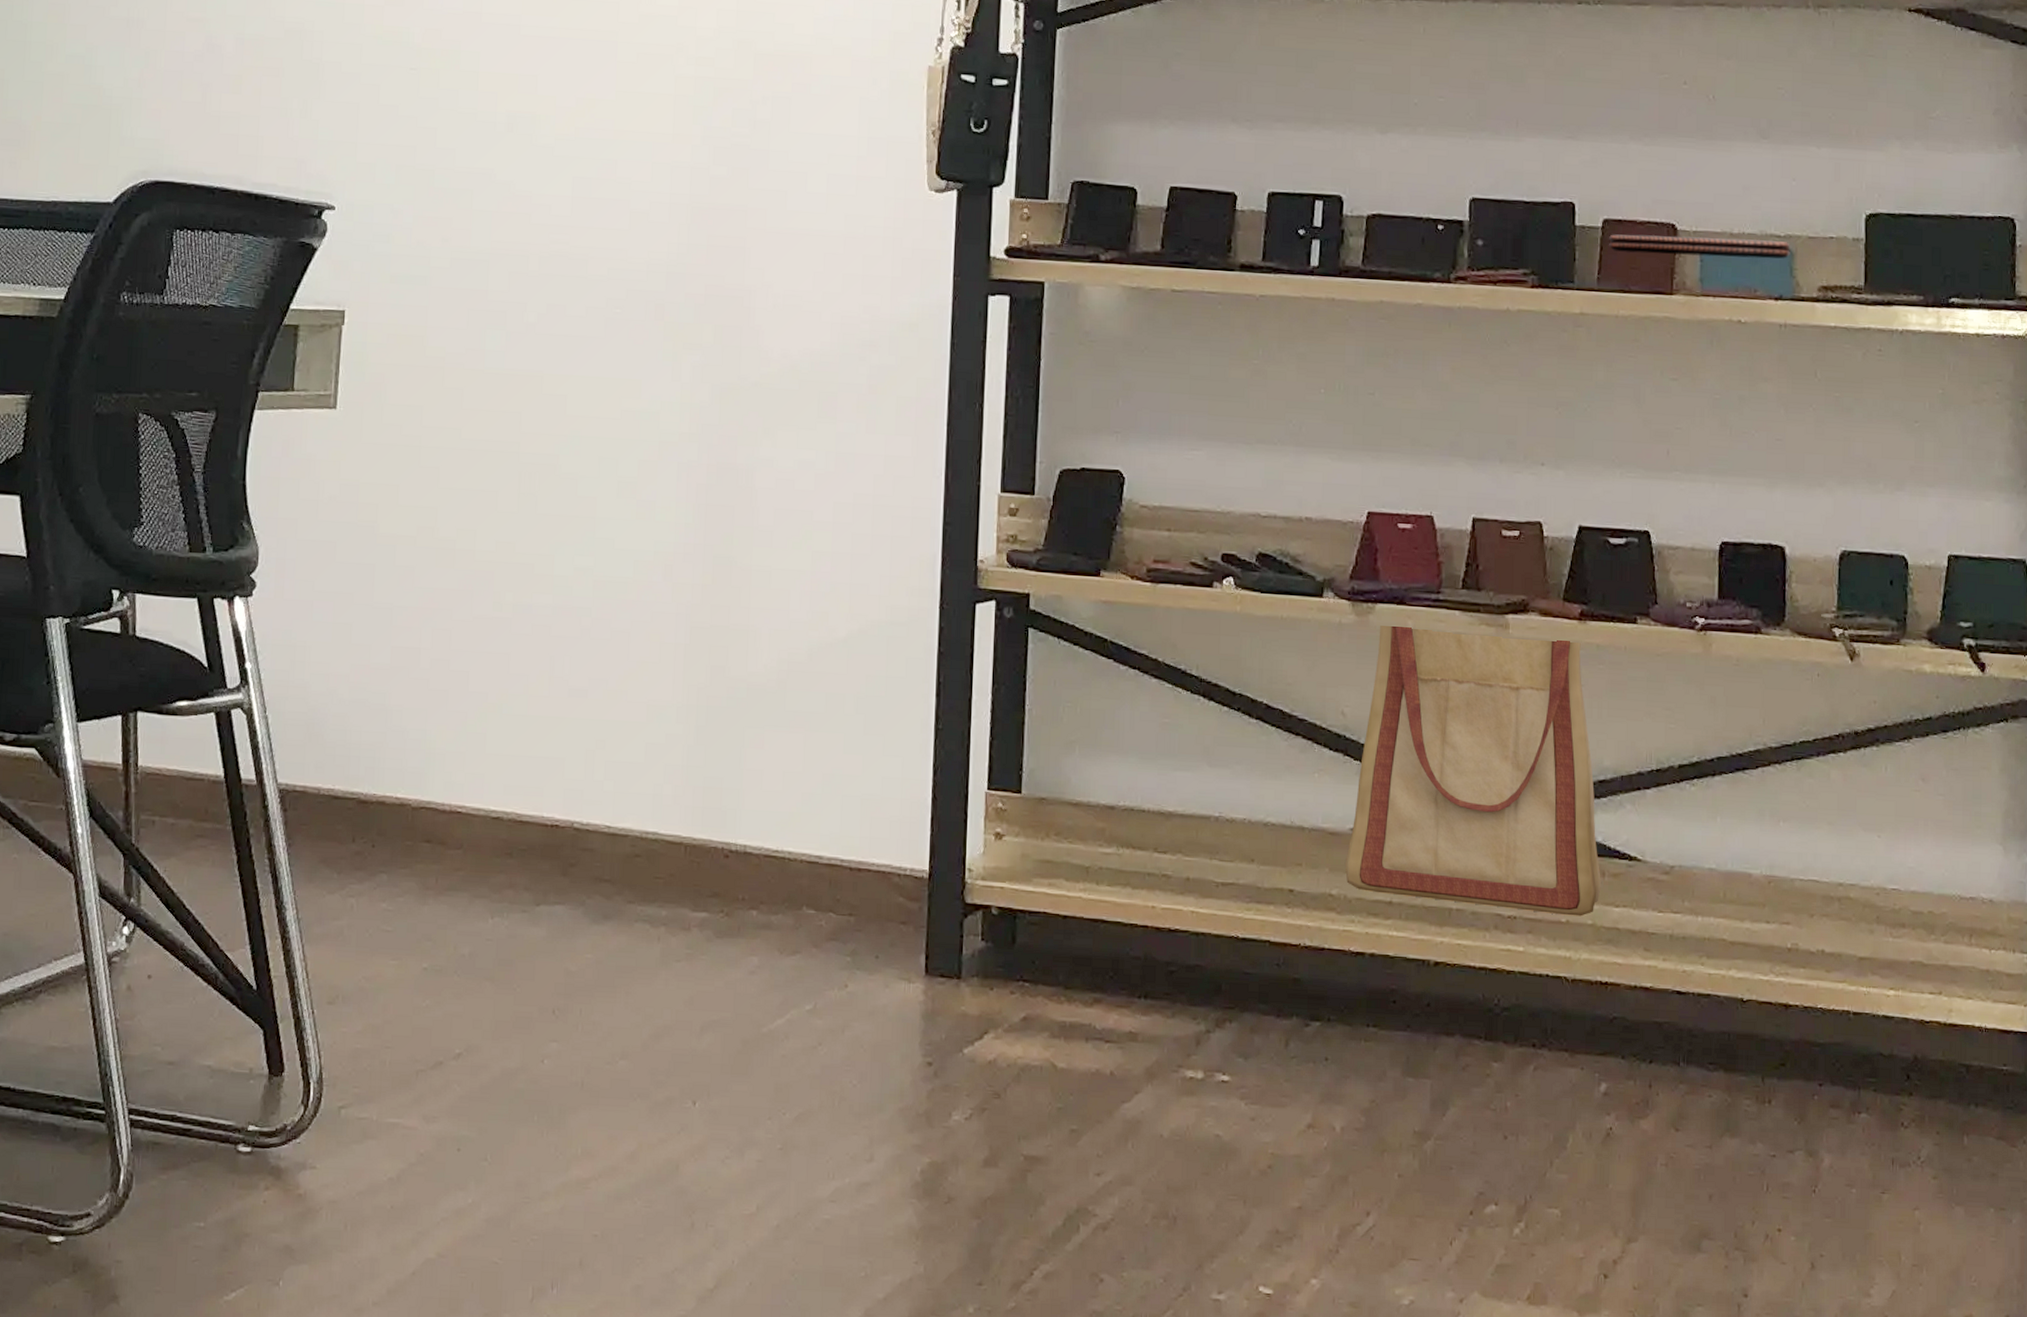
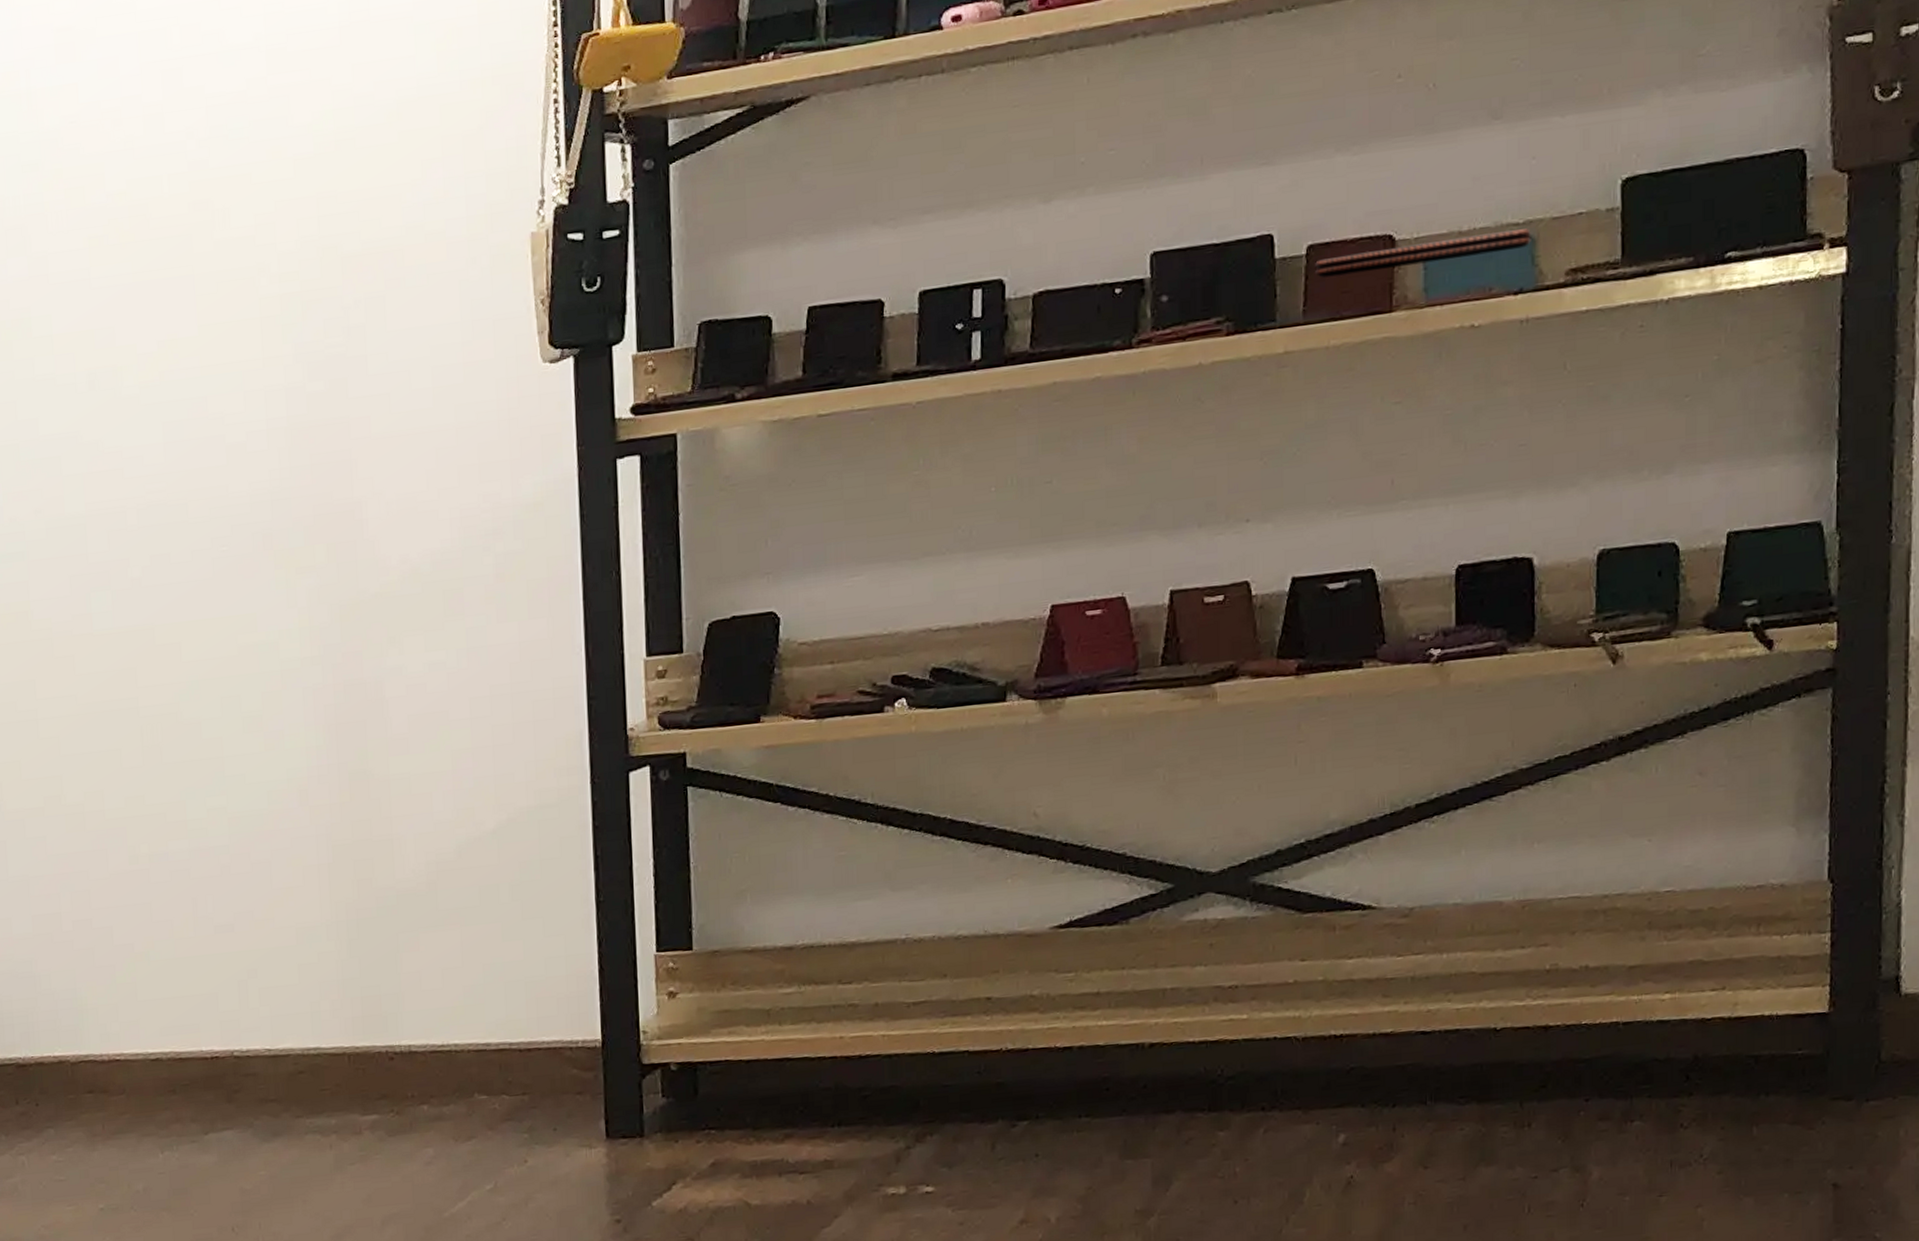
shopping bag: present [1345,626,1602,917] -> none [1046,698,1333,986]

